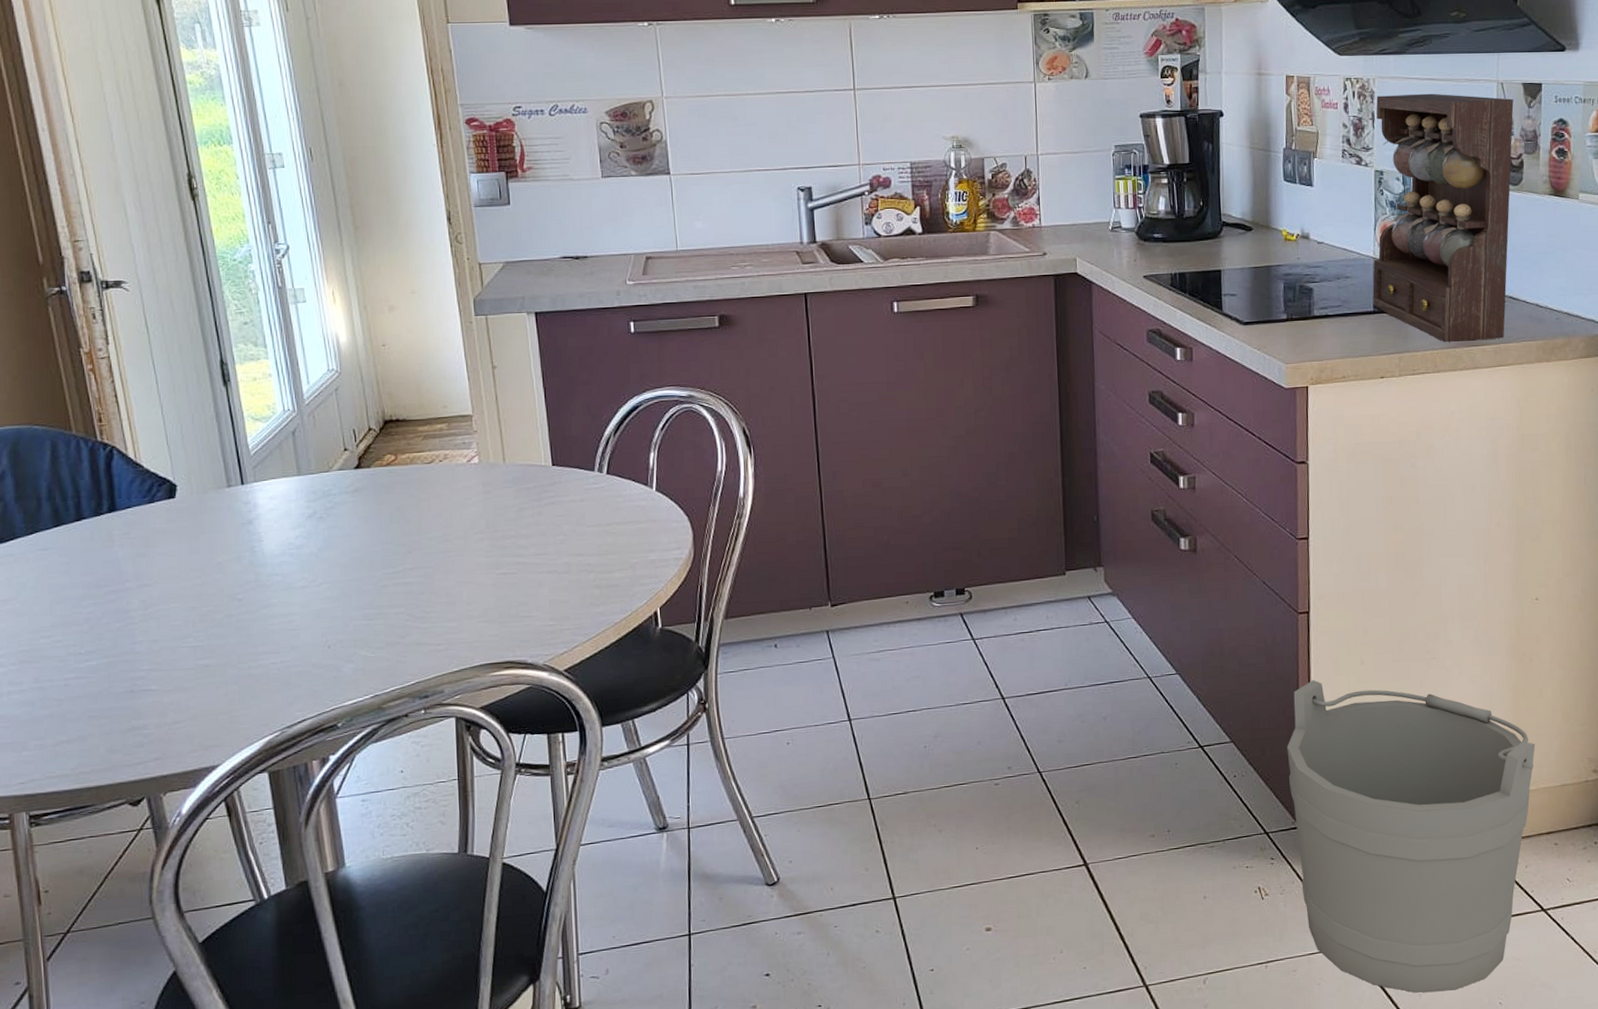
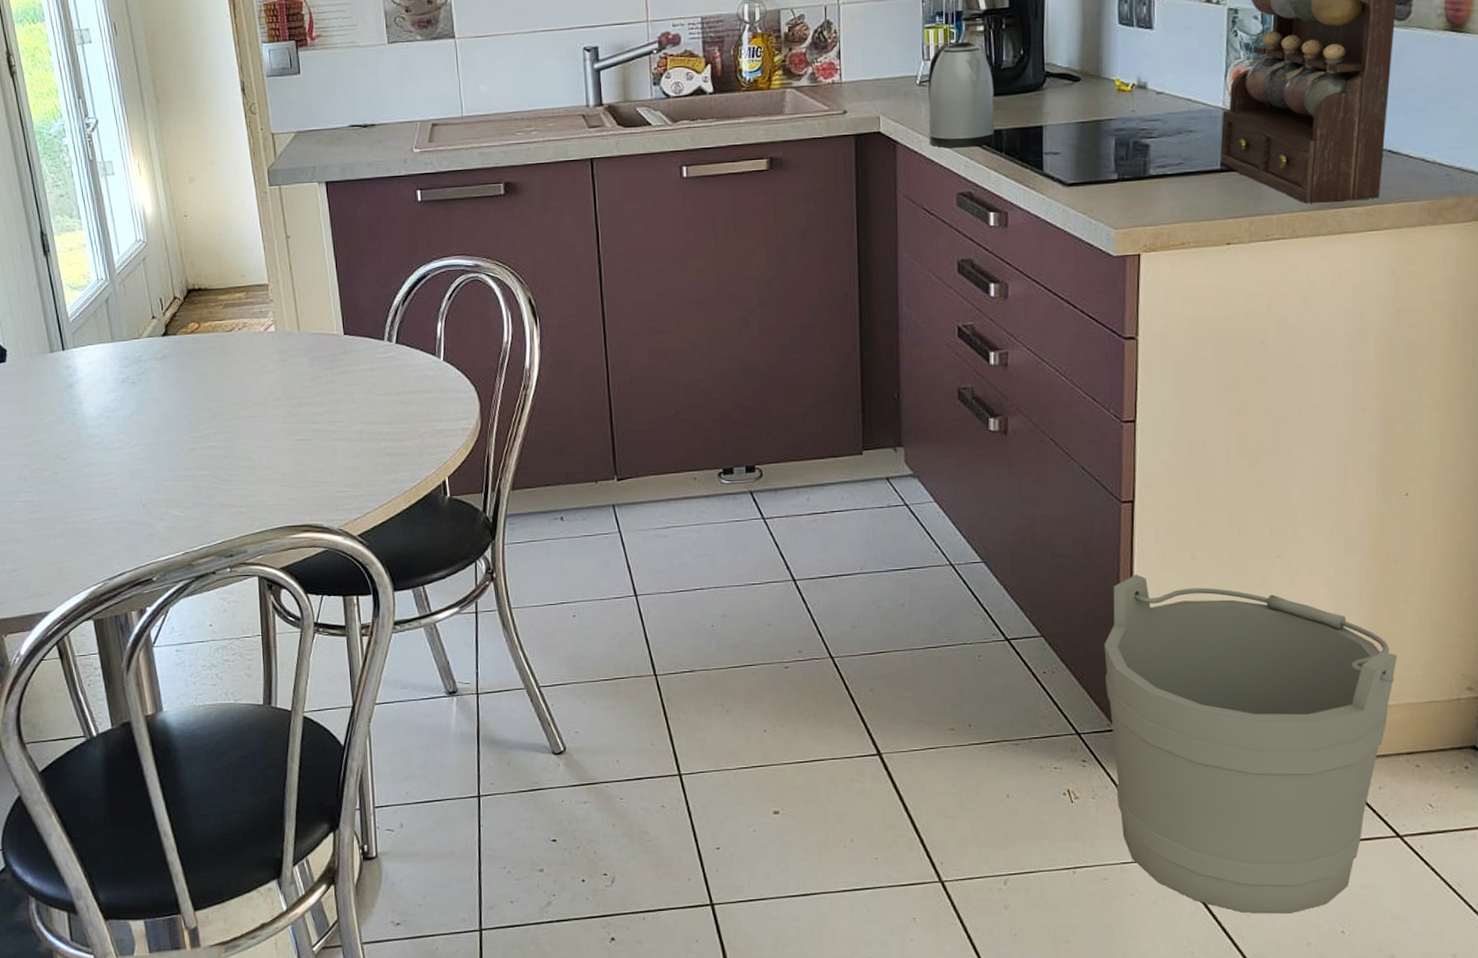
kettle: none [1119,192,1179,289] -> present [928,41,995,148]

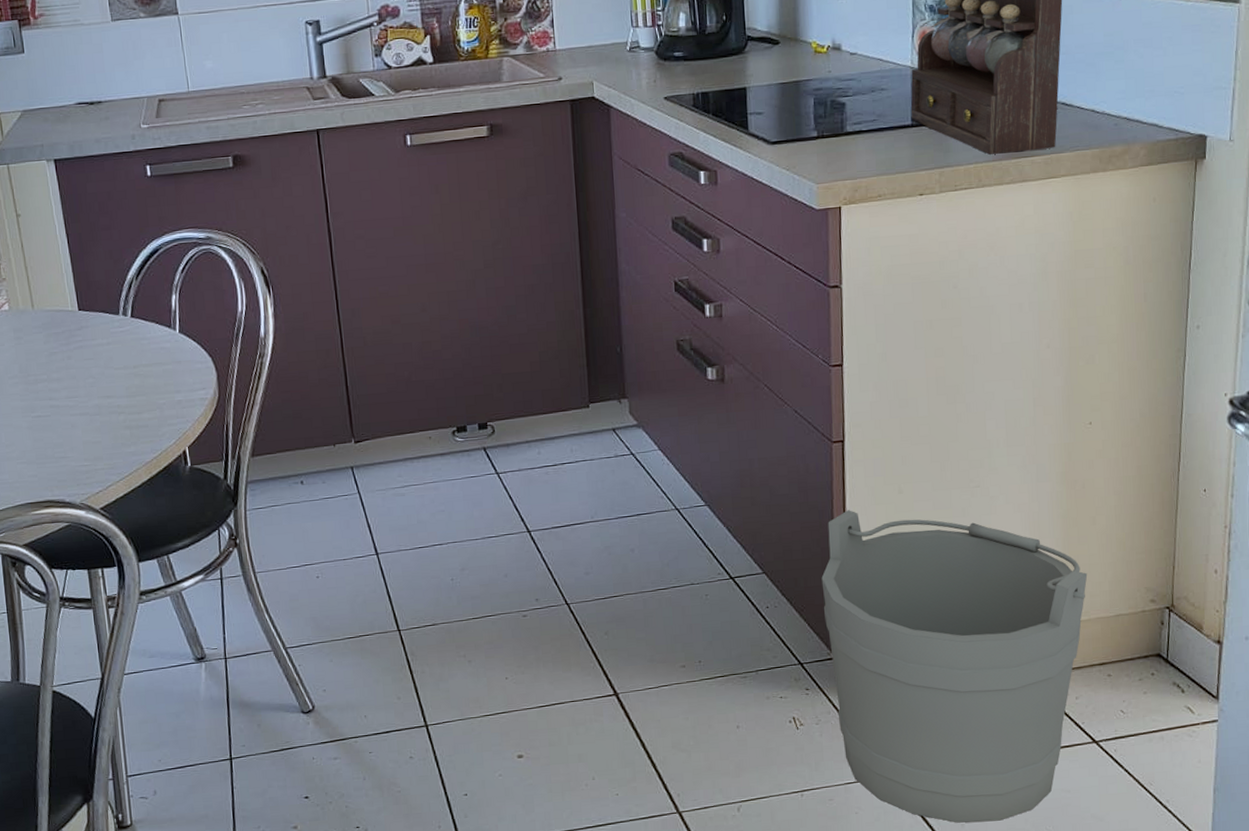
kettle: present [928,41,995,148] -> none [637,8,702,111]

